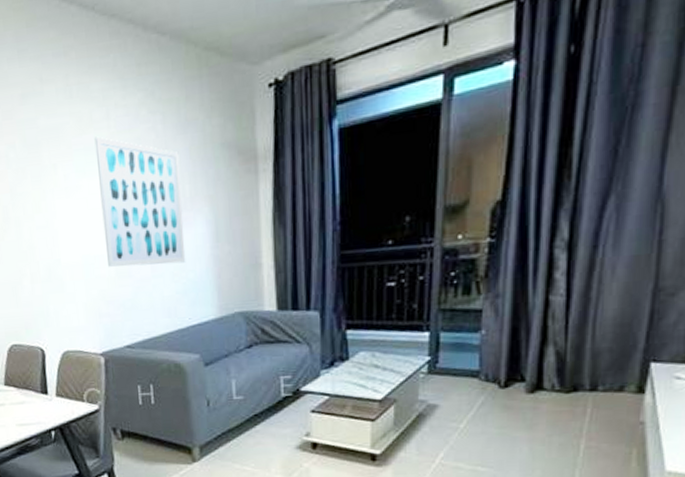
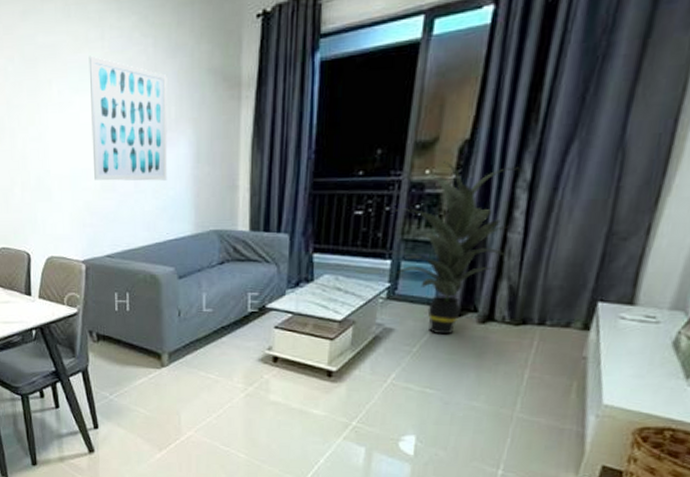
indoor plant: none [427,224,561,408] -> present [393,160,524,335]

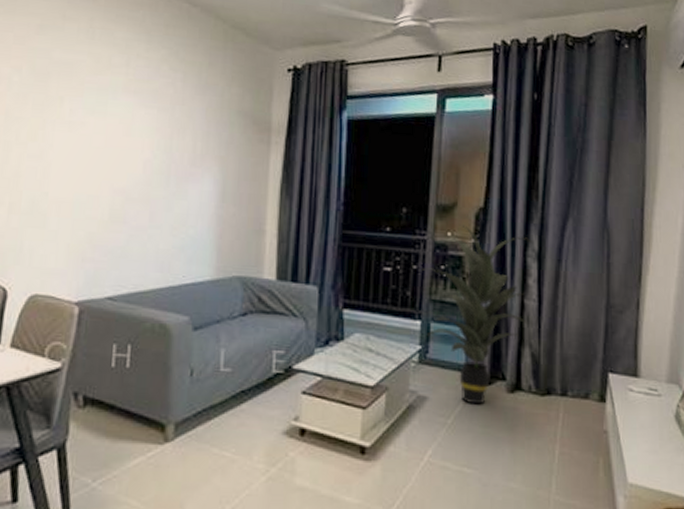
wall art: present [88,55,167,181] -> none [102,80,195,218]

